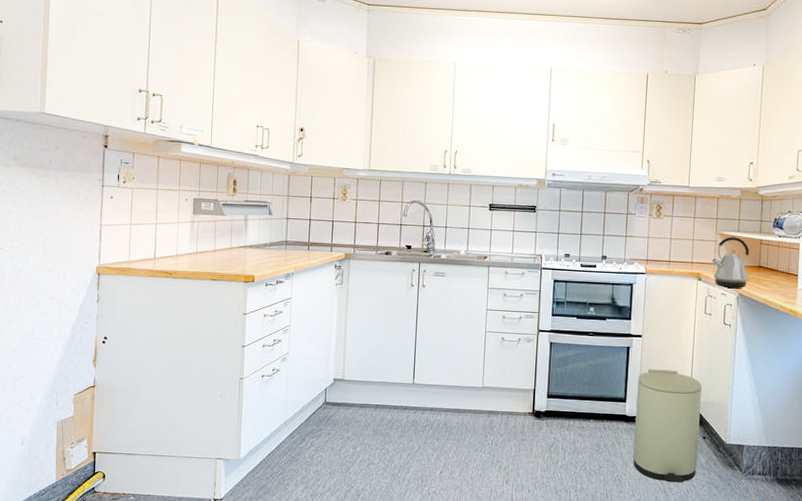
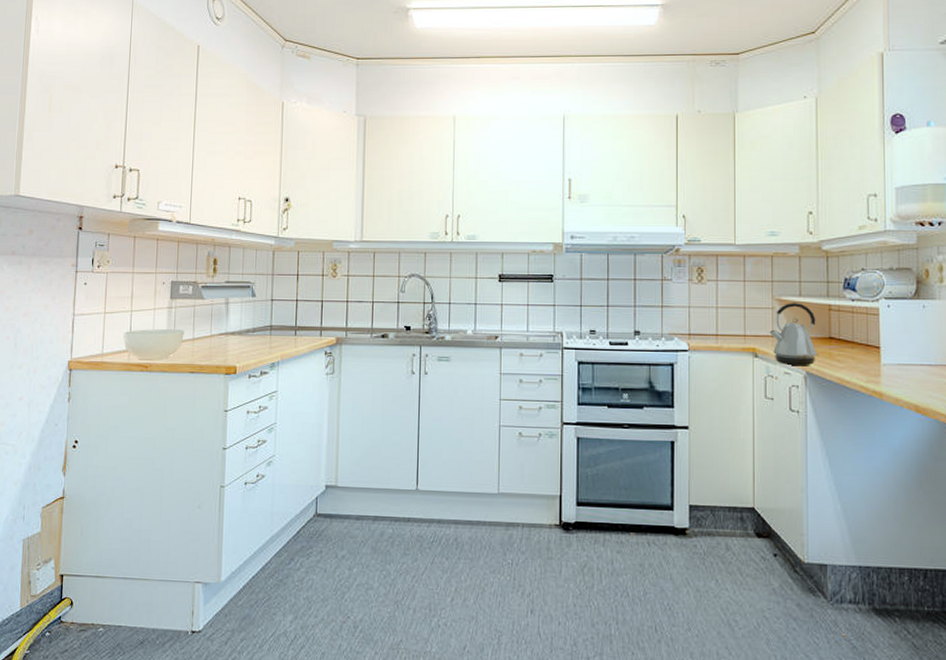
bowl: none [148,240,206,269] -> present [123,328,184,361]
pedal bin: present [633,369,703,483] -> none [687,468,769,614]

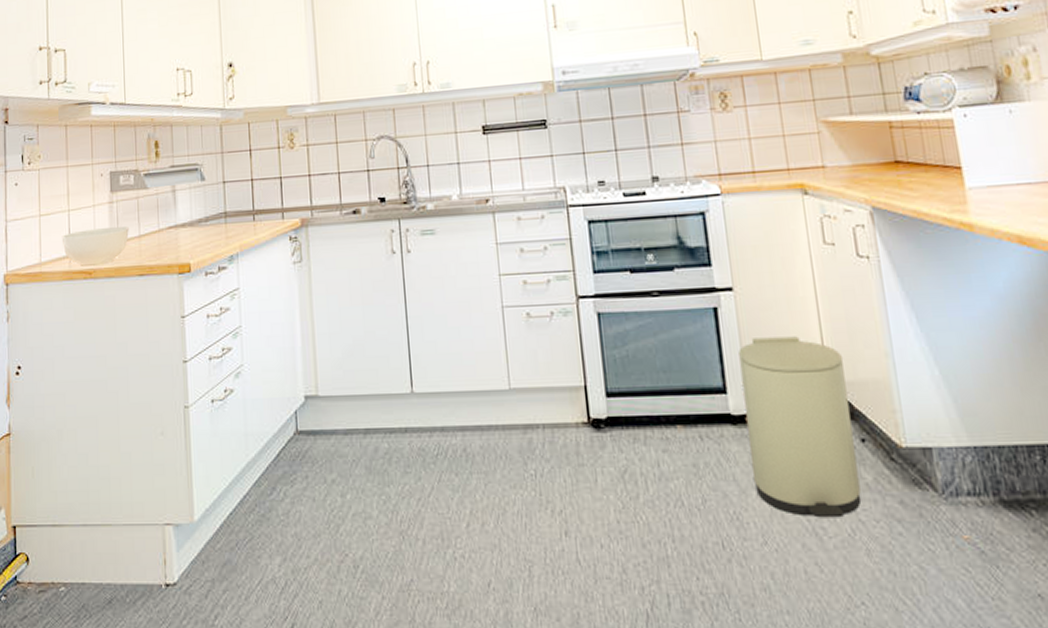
pedal bin: none [687,468,769,614] -> present [738,336,862,518]
kettle: present [769,302,819,367] -> none [818,123,885,202]

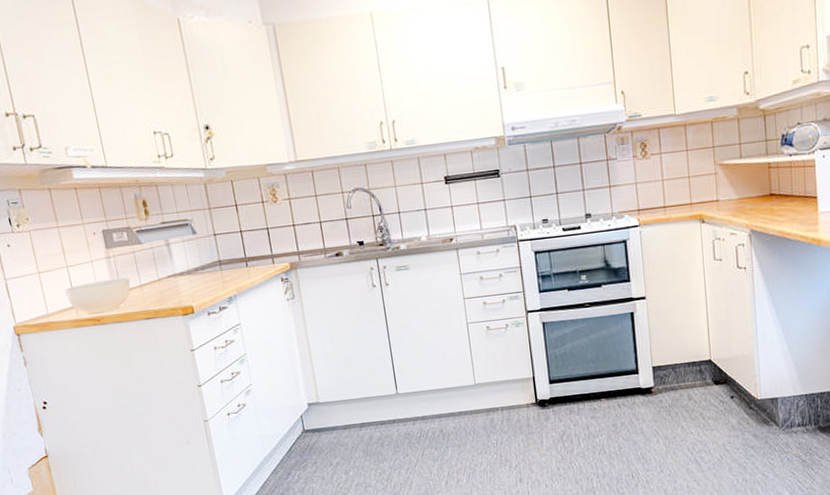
pedal bin: present [738,336,862,518] -> none [648,329,728,451]

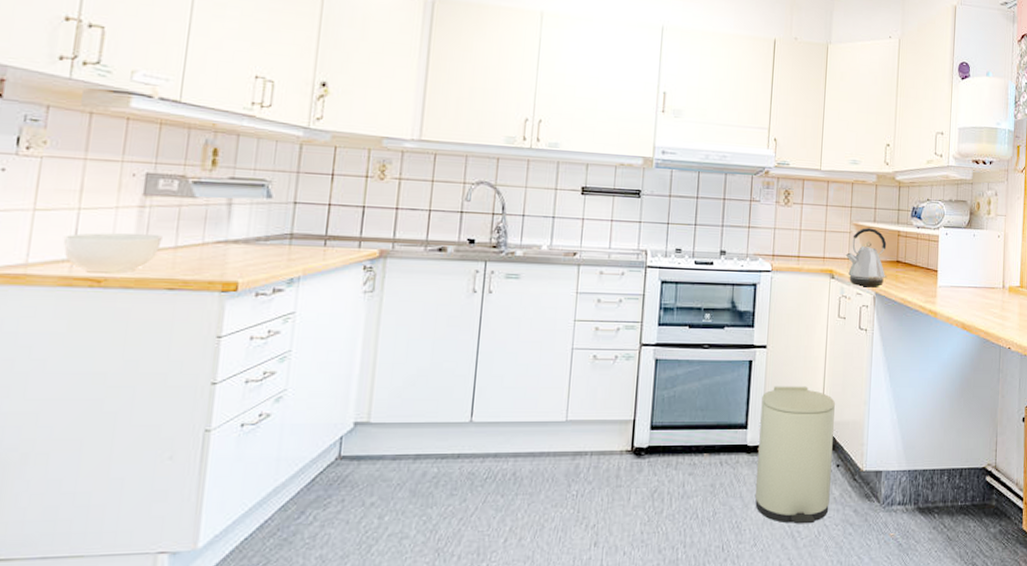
pedal bin: none [648,329,728,451] -> present [755,386,836,524]
kettle: none [714,165,762,227] -> present [845,228,887,288]

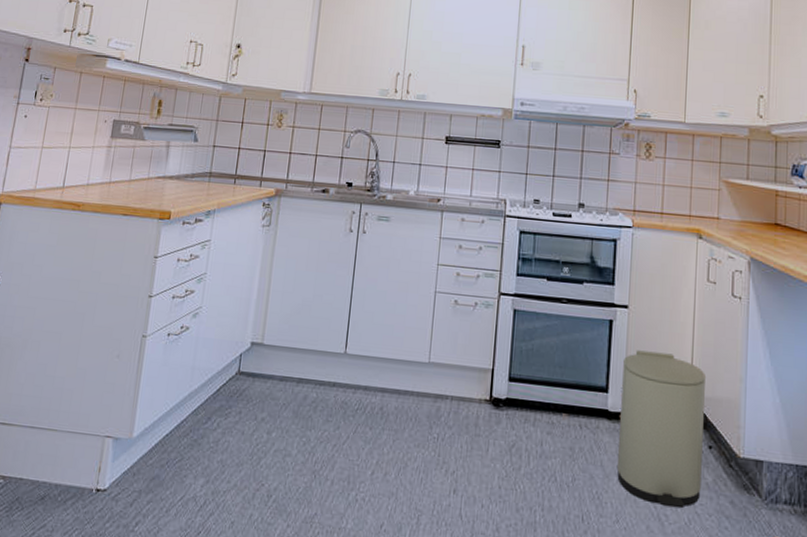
bowl: present [63,232,163,274] -> none [58,166,122,200]
kettle: present [845,228,887,288] -> none [715,185,764,252]

